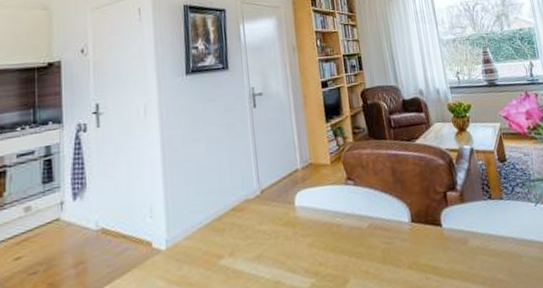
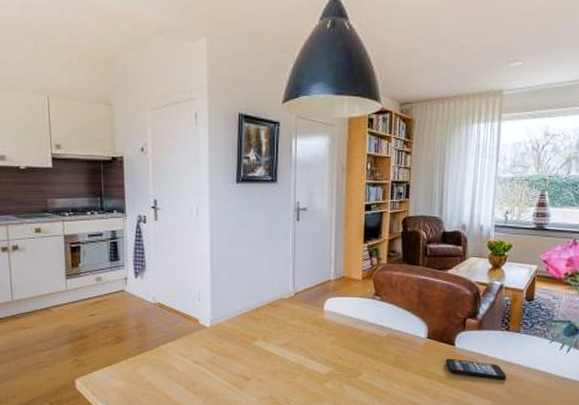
smartphone: none [435,241,504,261] -> present [445,358,507,380]

